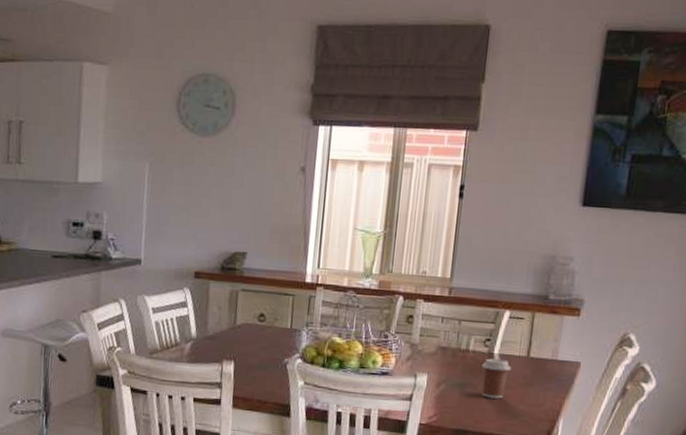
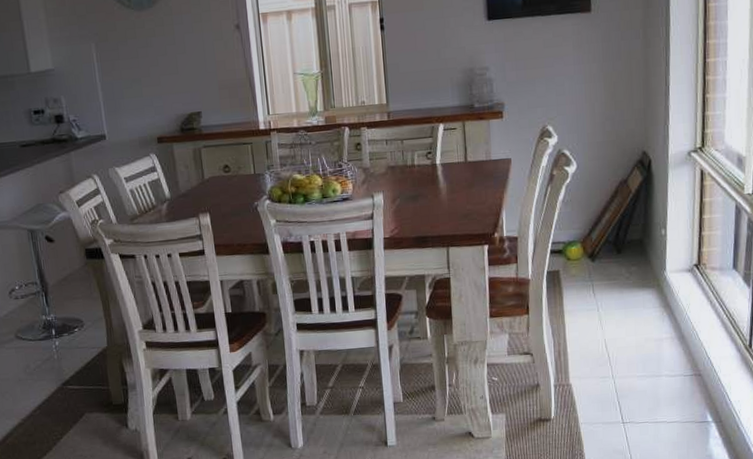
coffee cup: present [481,358,512,399] -> none [428,168,454,204]

